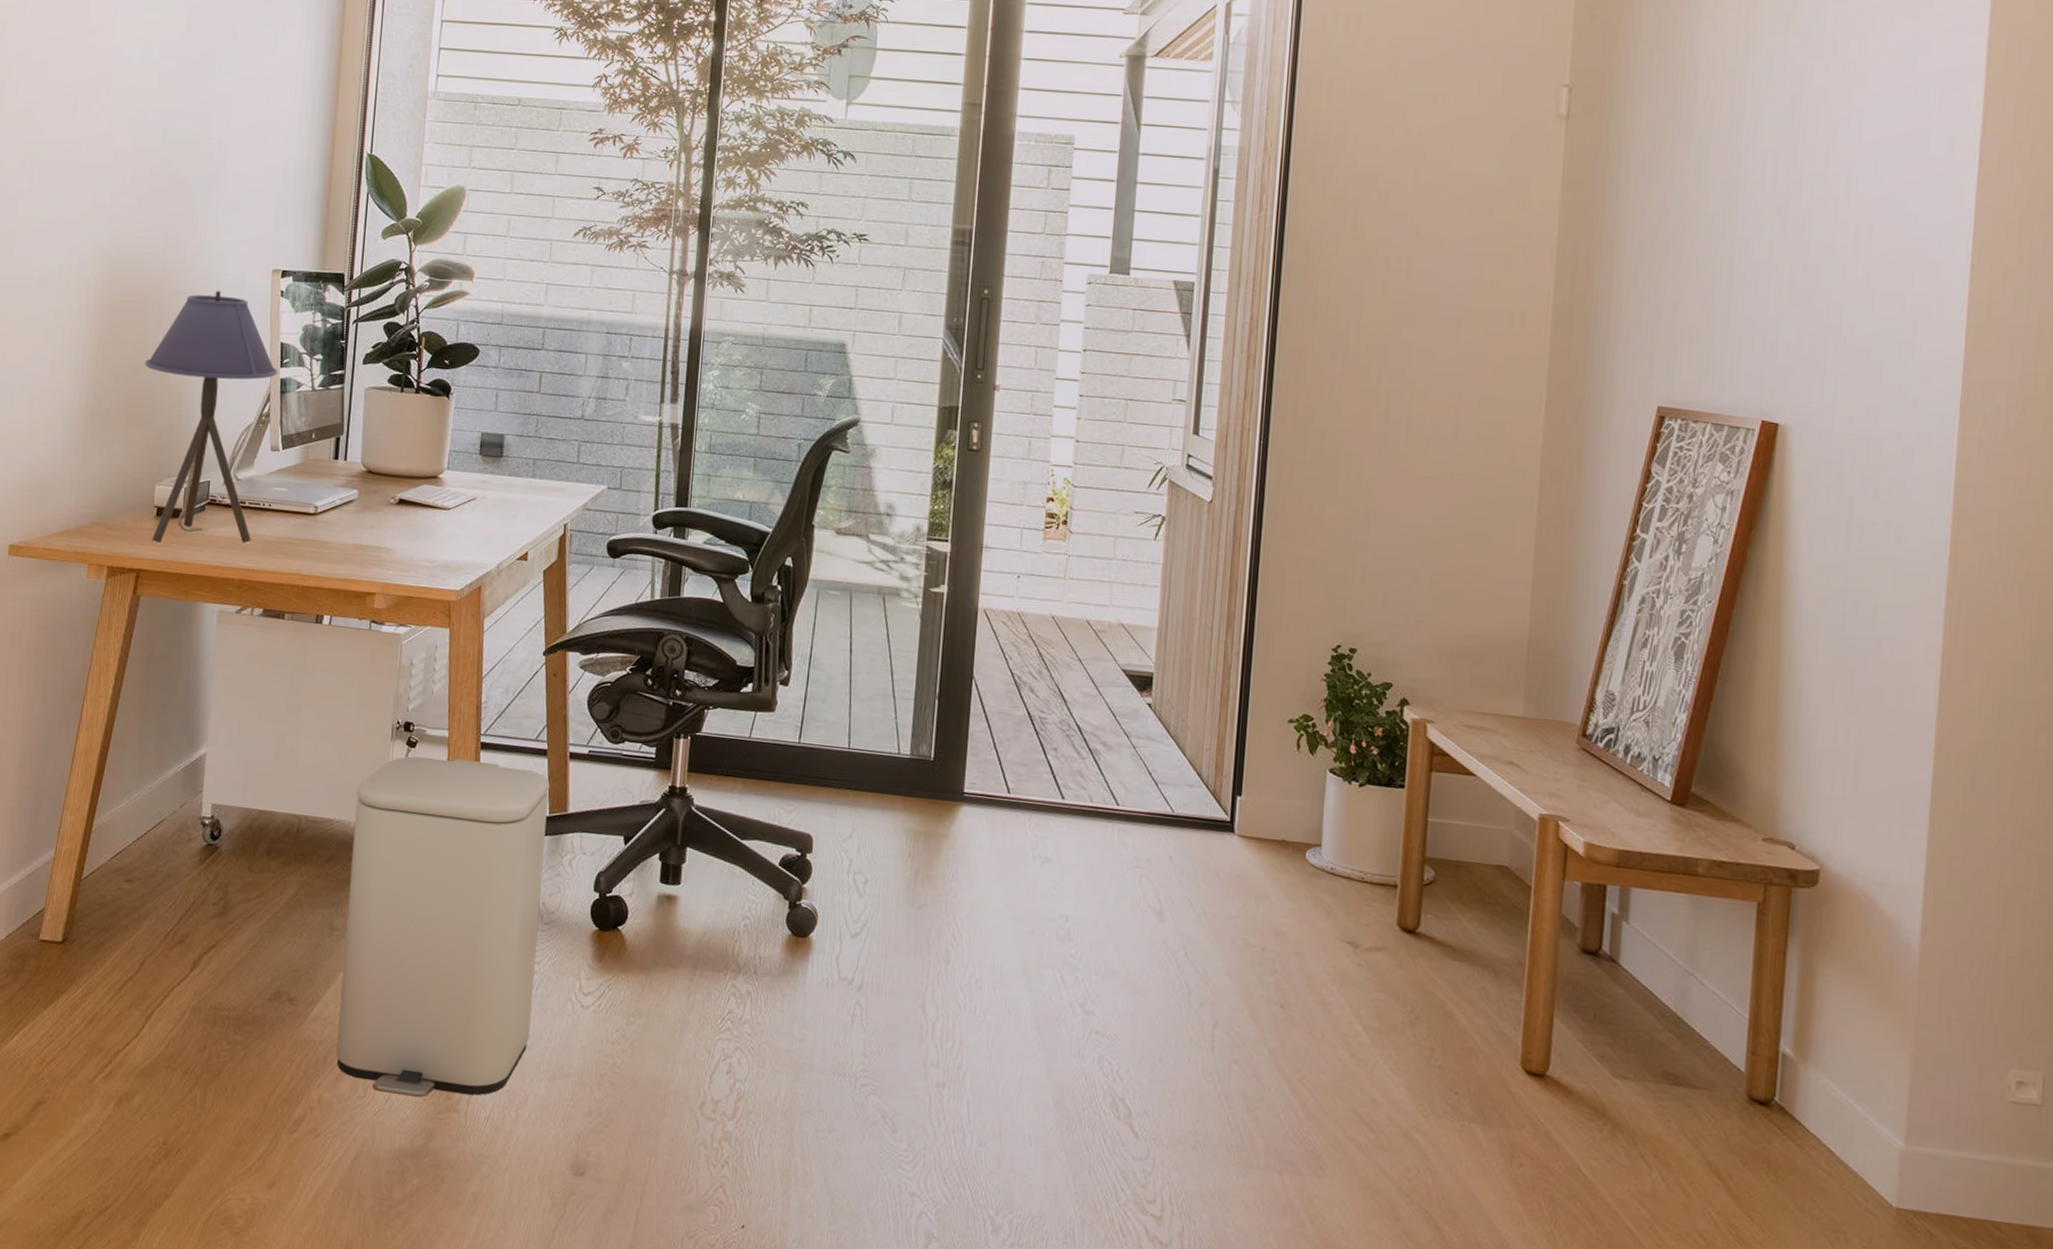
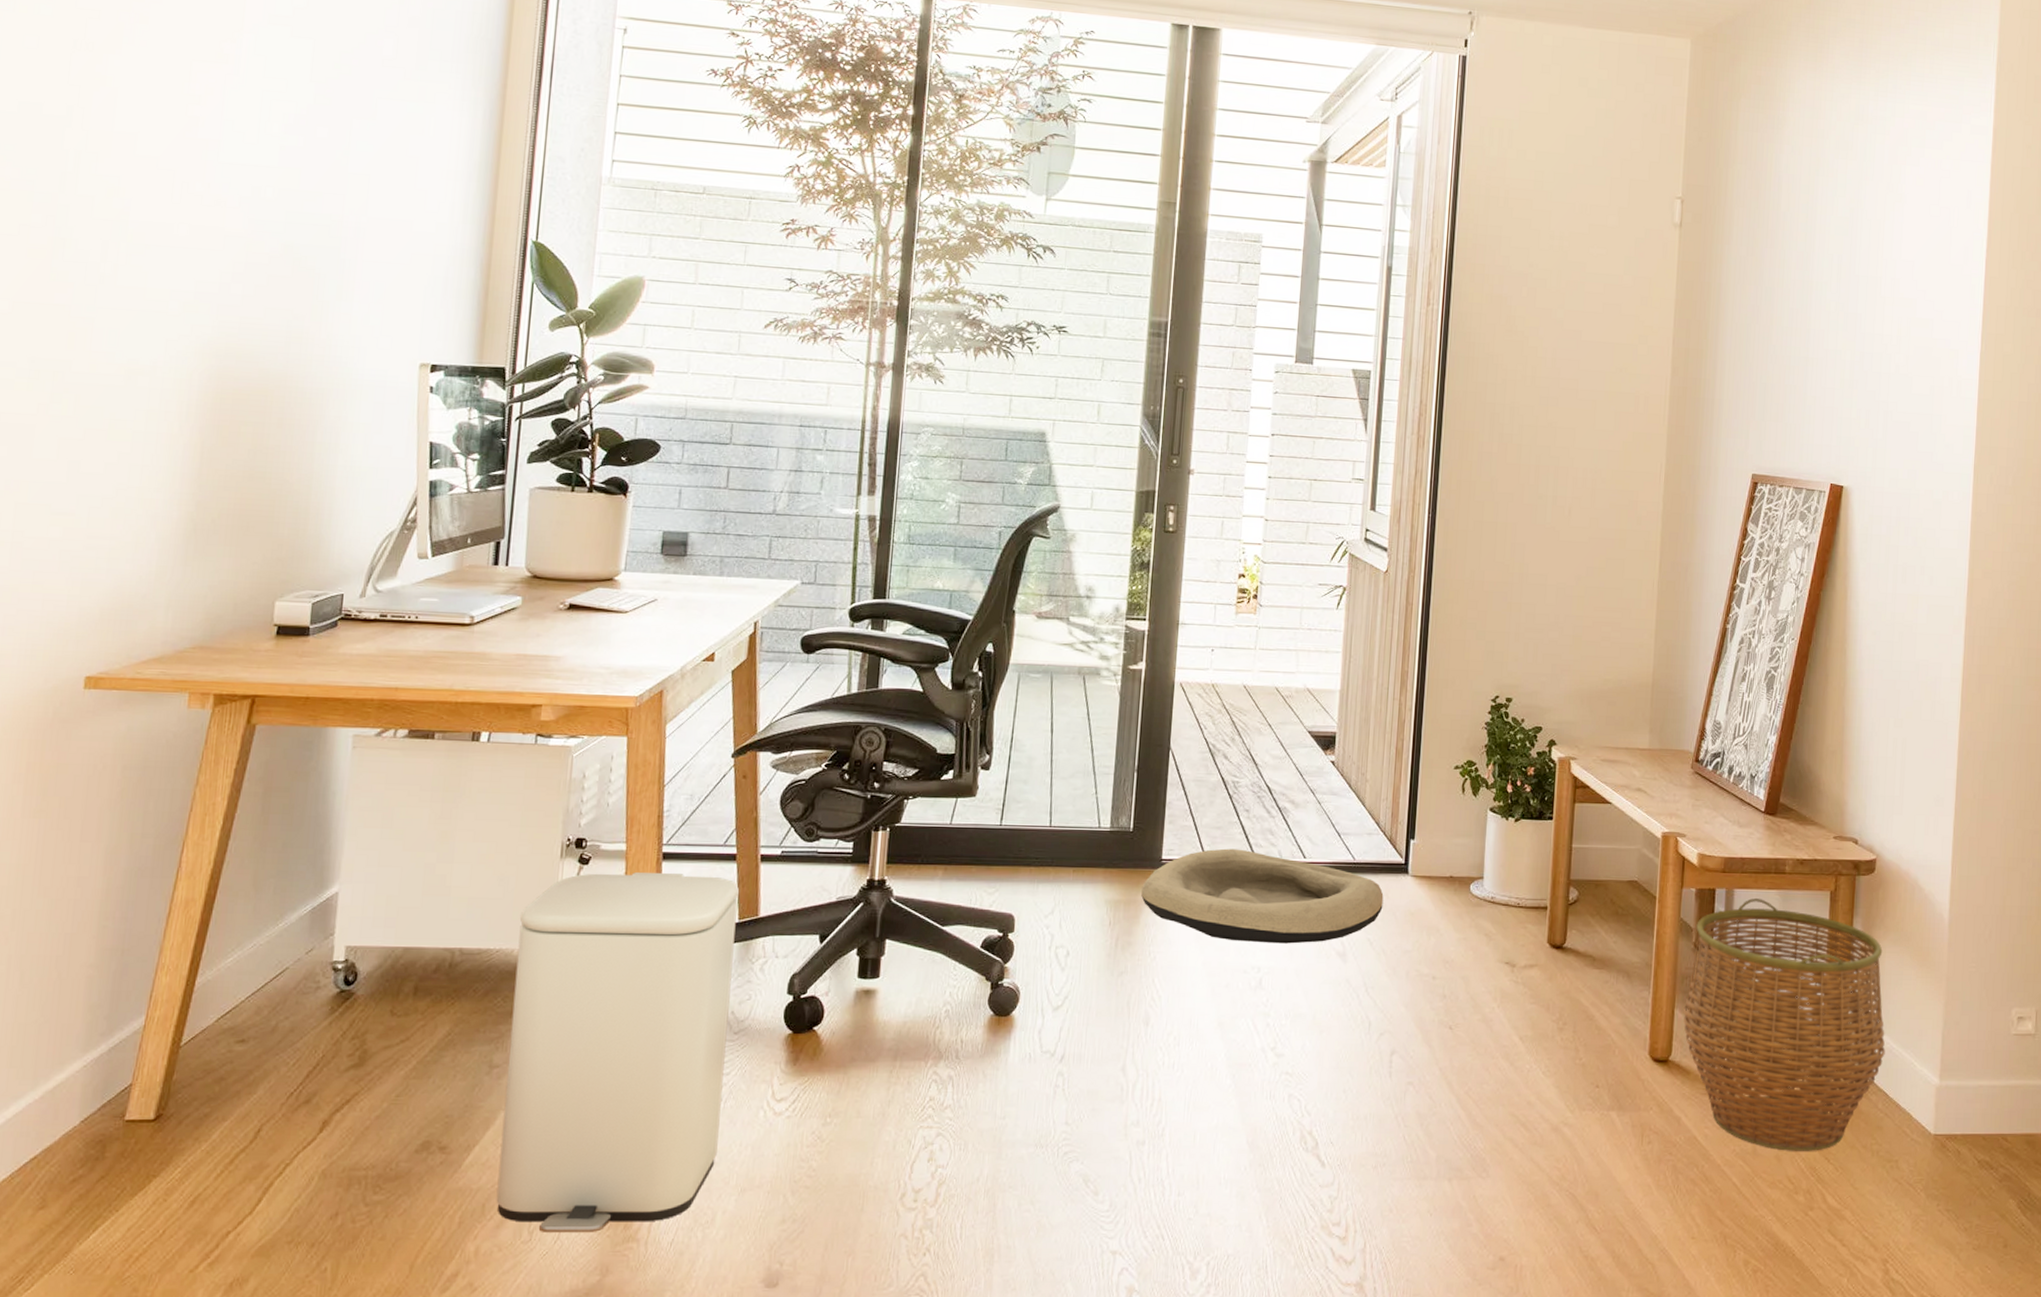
table lamp: present [144,290,278,543] -> none [261,386,427,665]
dog bed: none [942,787,1206,897] -> present [1141,848,1384,944]
basket: none [1564,900,1830,1205] -> present [1683,898,1885,1151]

